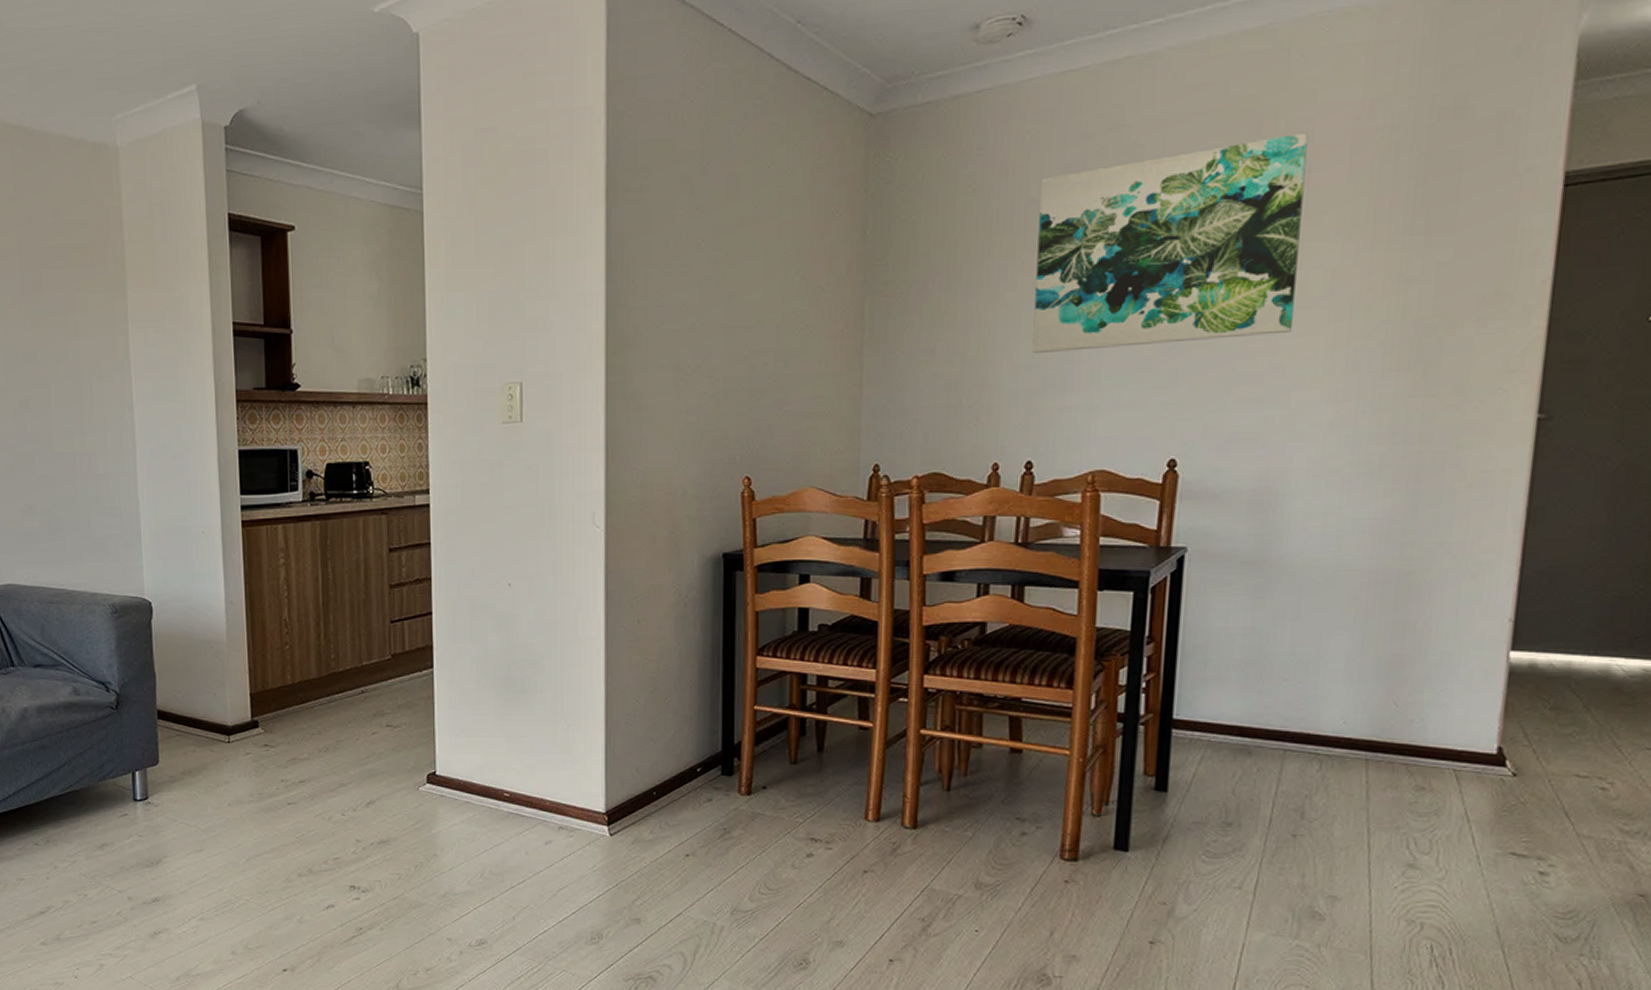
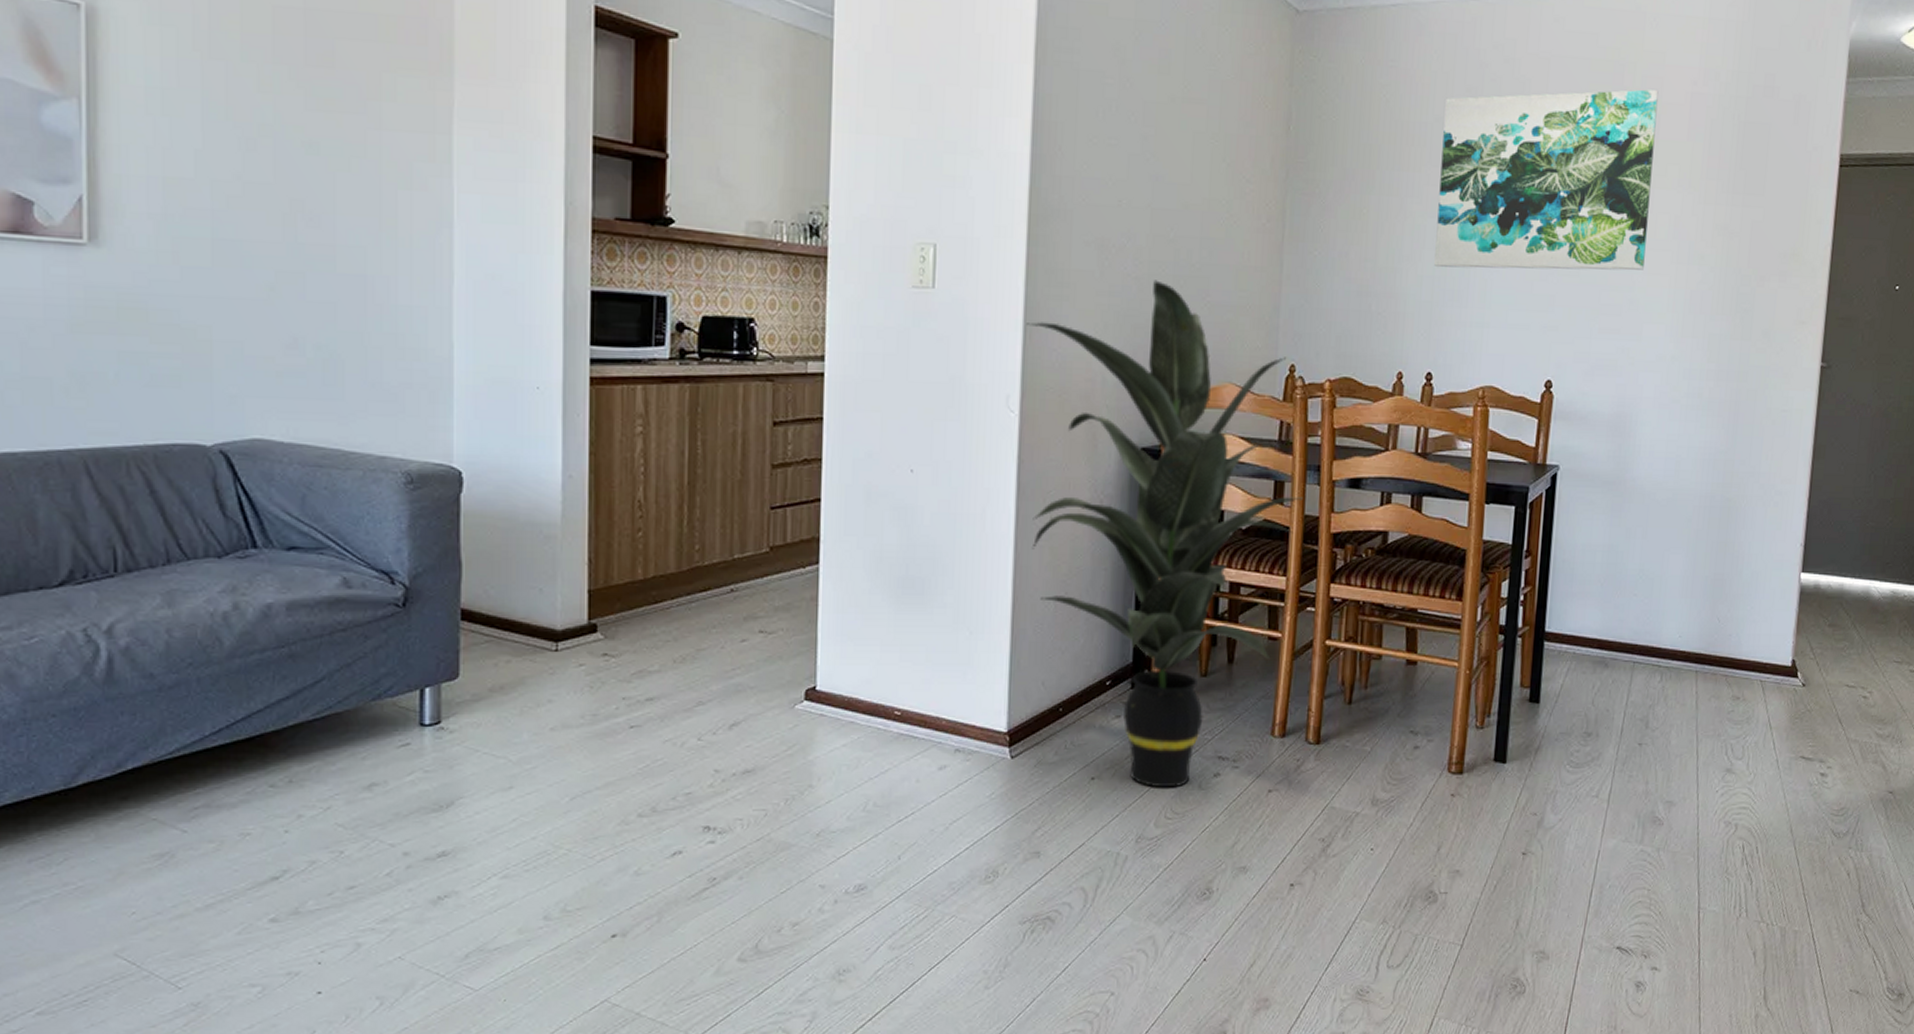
indoor plant: none [608,395,892,866] -> present [1026,280,1303,788]

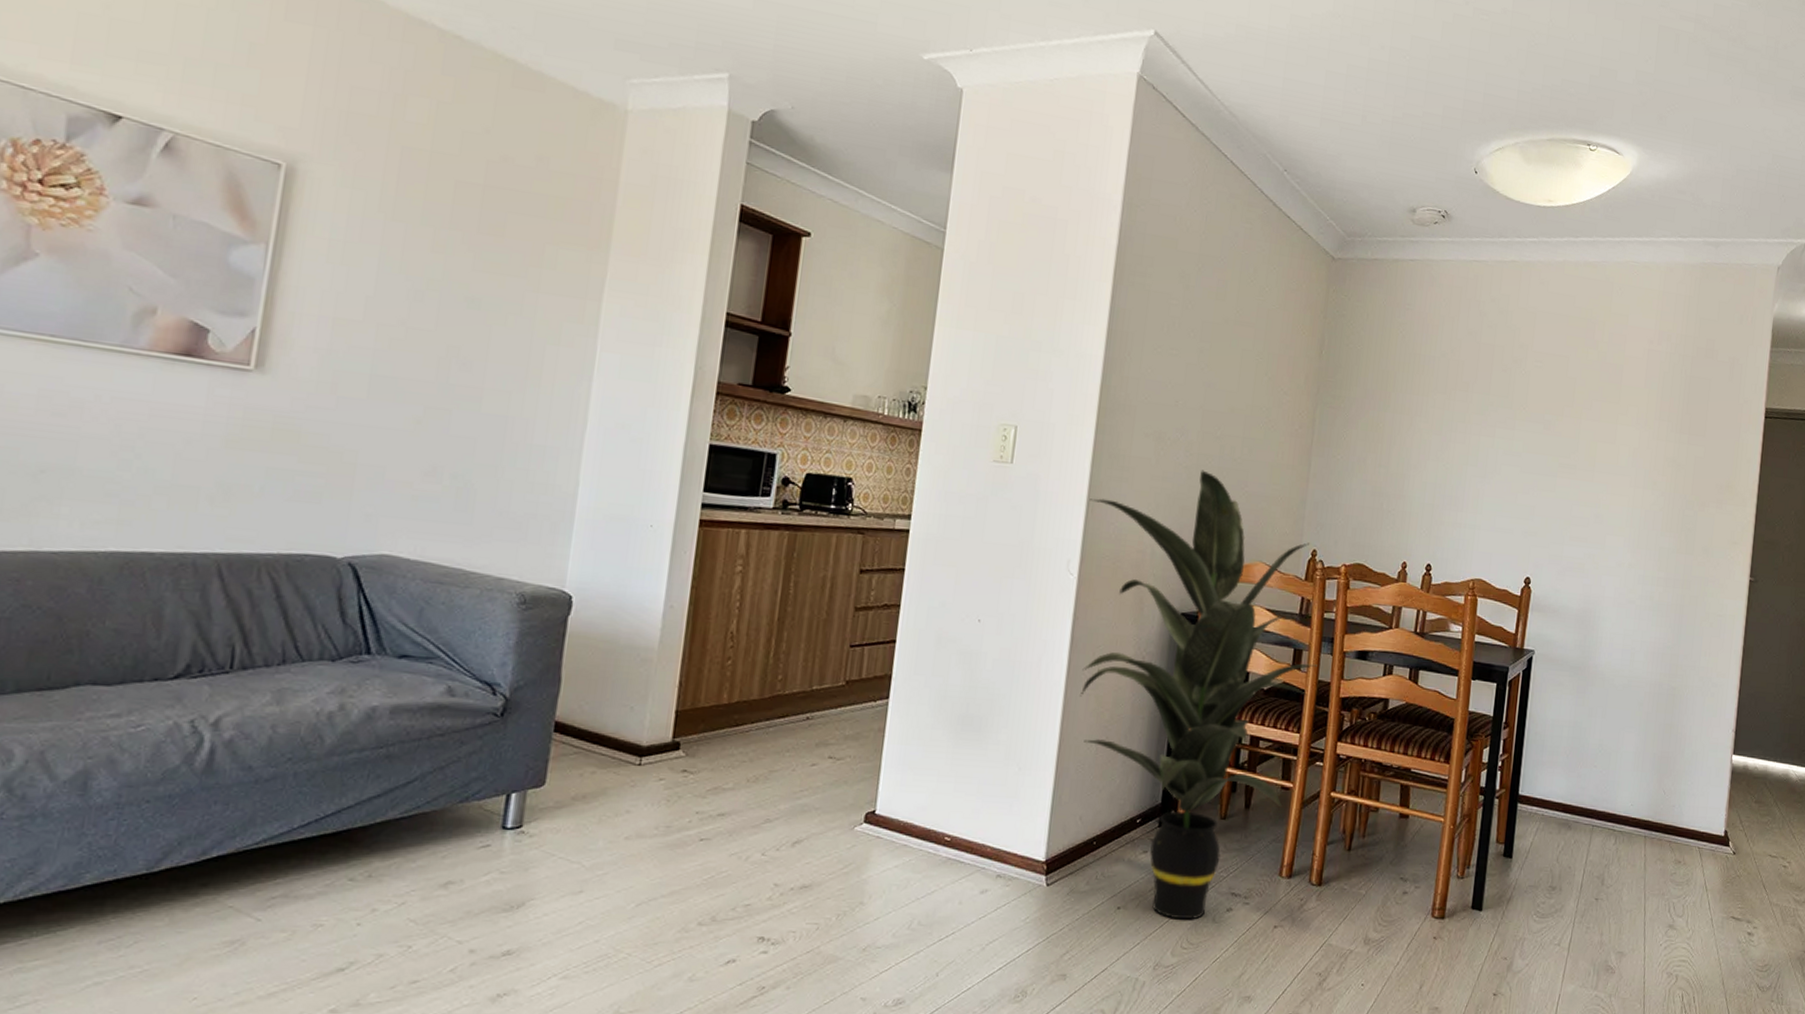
wall art: present [1434,89,1659,271] -> none [1436,338,1622,491]

